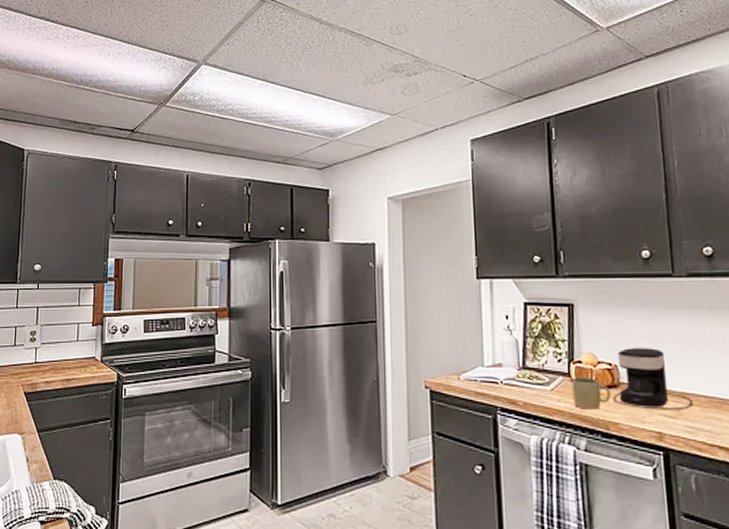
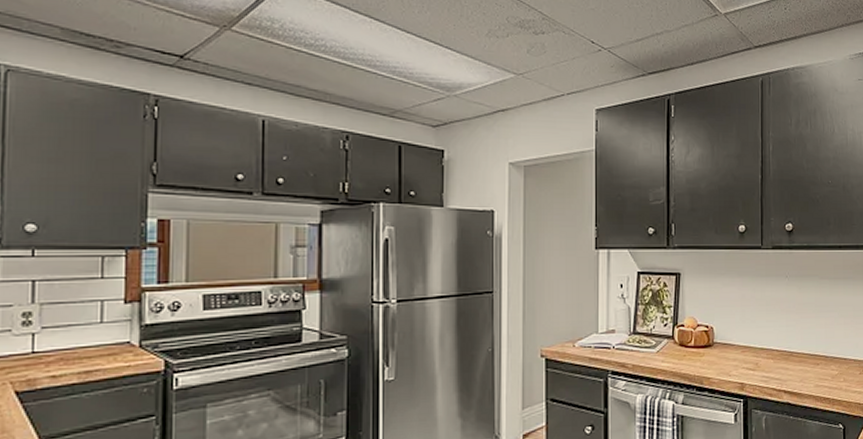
mug: present [571,378,611,410] -> none [674,339,706,368]
coffee maker: present [612,348,694,411] -> none [707,311,769,365]

